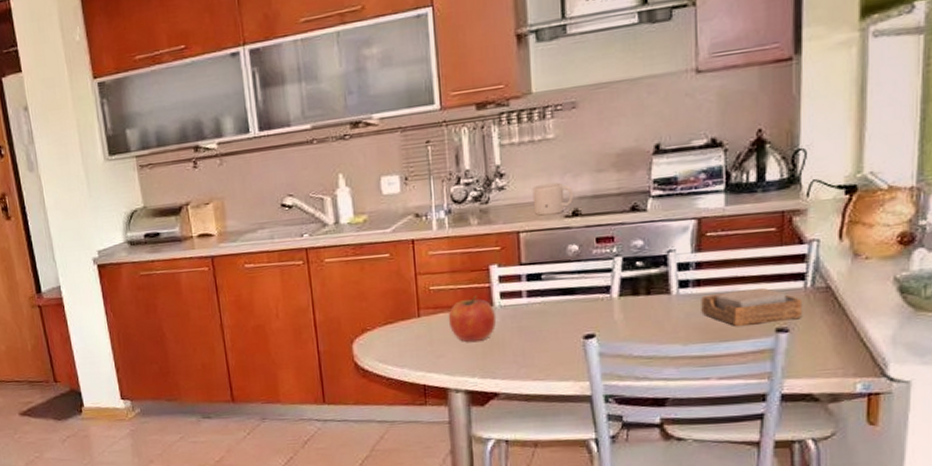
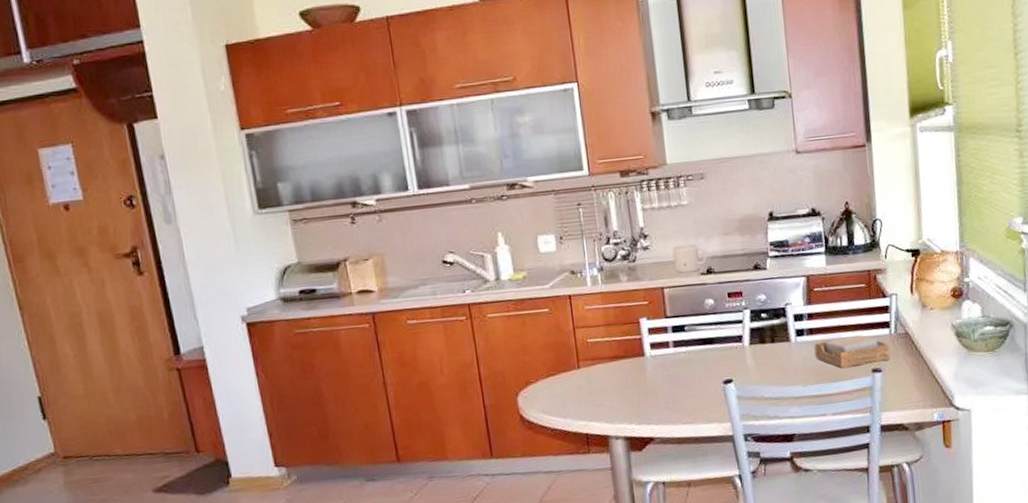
fruit: present [448,295,497,342] -> none [605,346,649,391]

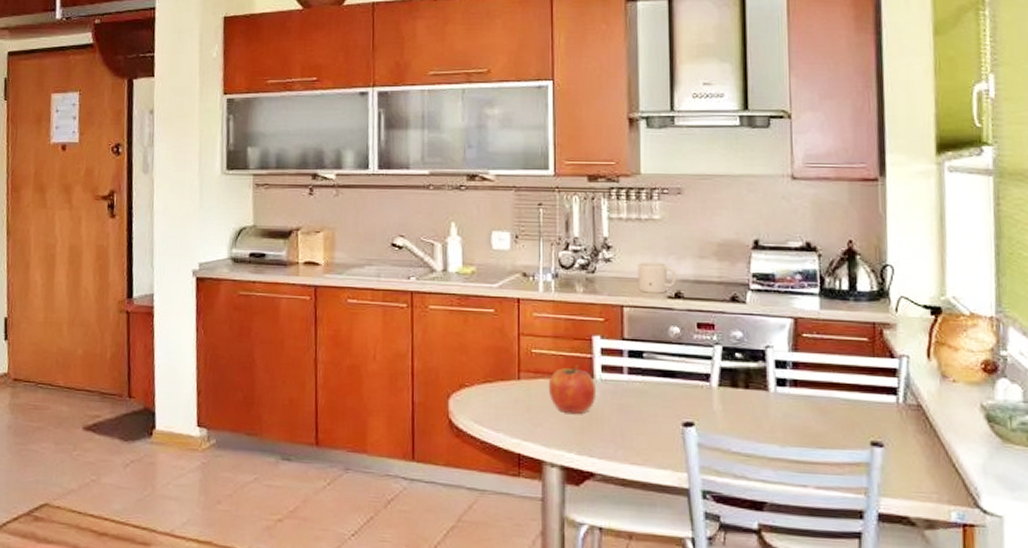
fruit: none [605,346,649,391] -> present [548,364,597,414]
napkin holder: present [814,335,891,369] -> none [798,396,896,436]

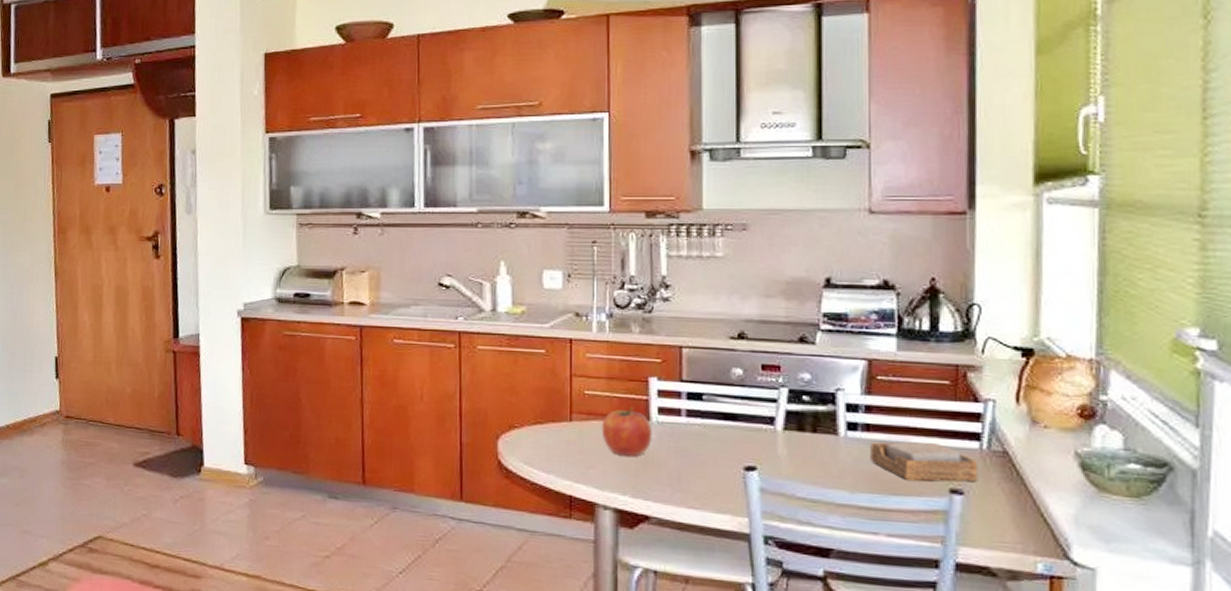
mug: present [637,262,677,294] -> none [698,301,741,334]
napkin holder: none [798,396,896,436] -> present [870,441,979,483]

